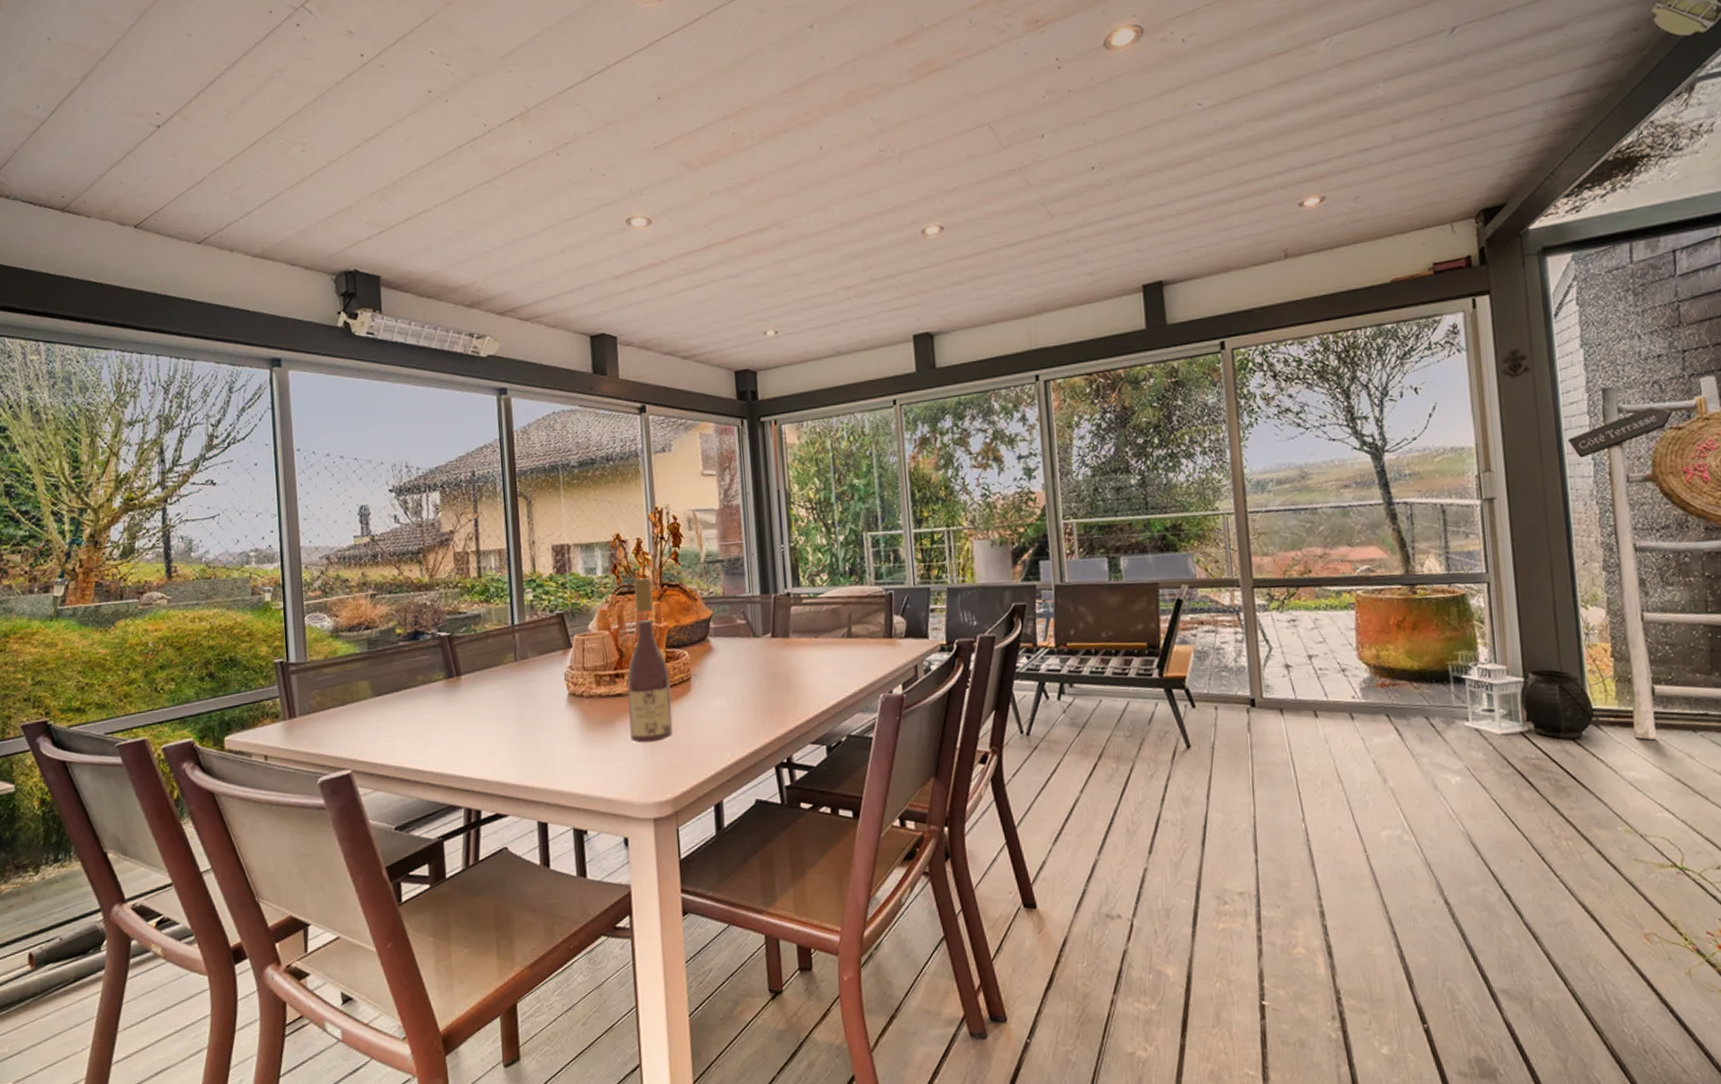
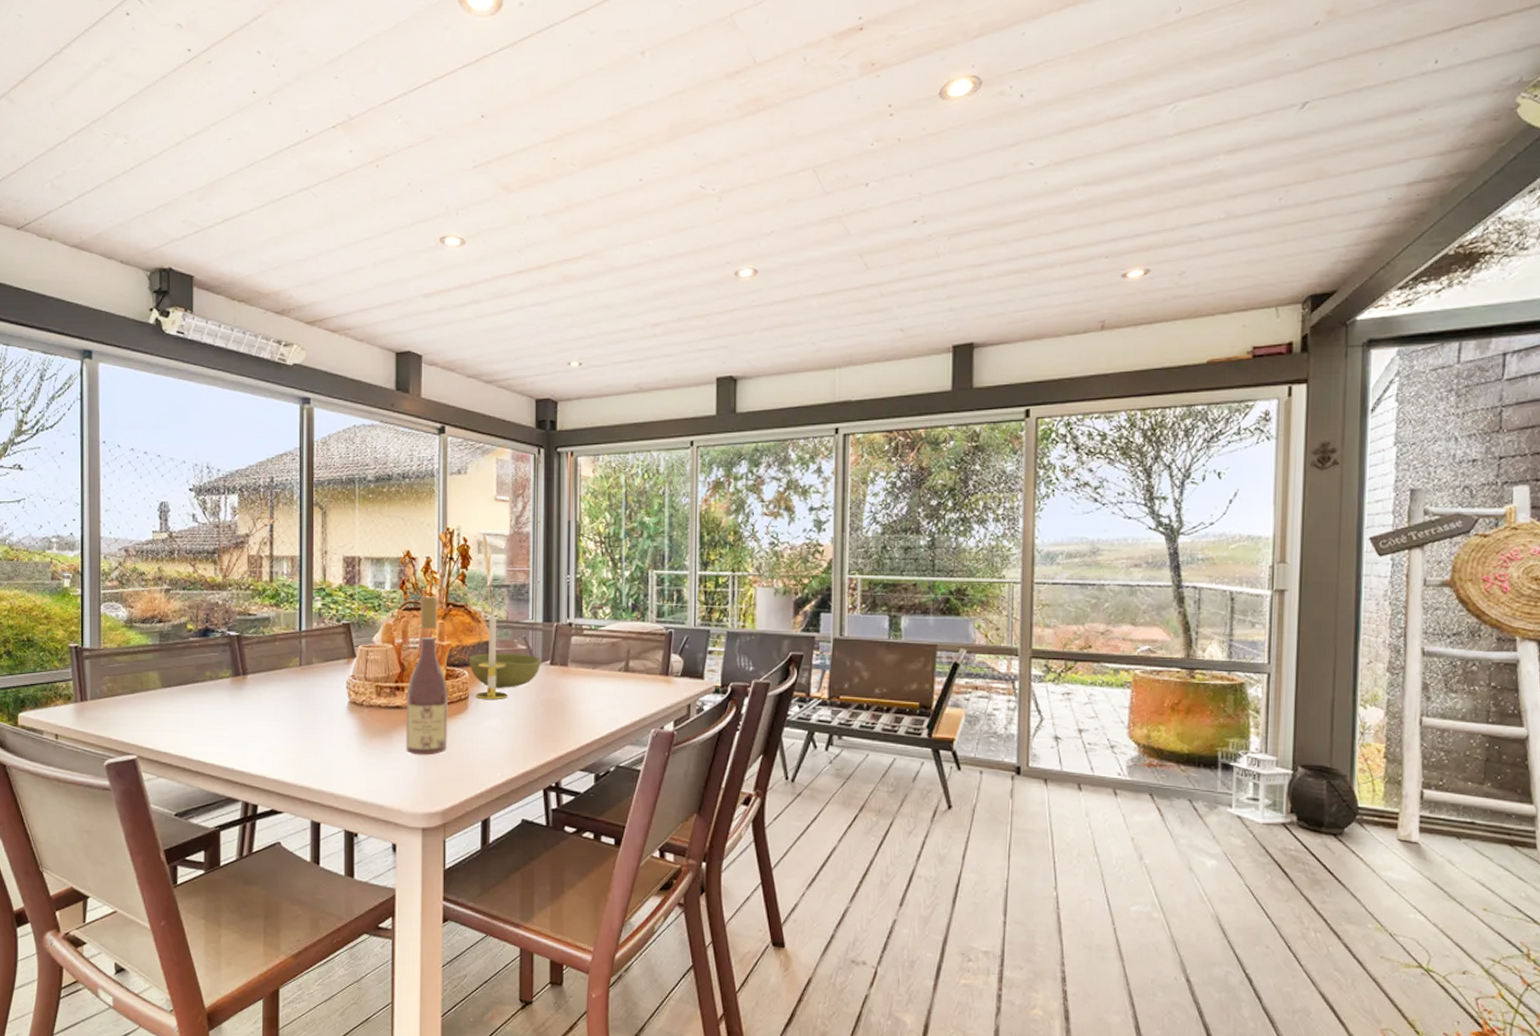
bowl: none [688,628,762,666] -> present [469,653,541,688]
candle: none [697,587,731,679] -> present [475,611,508,699]

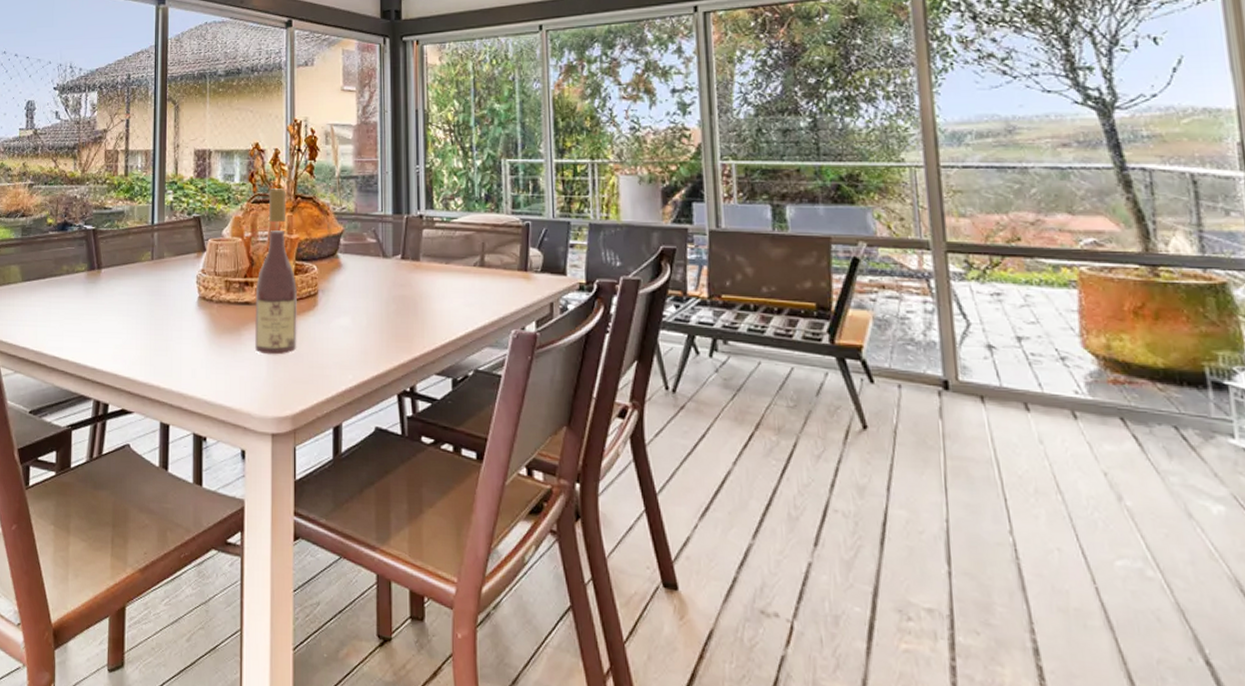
bowl: present [469,653,541,688] -> none [318,247,391,284]
candle: present [475,611,508,699] -> none [324,203,359,296]

